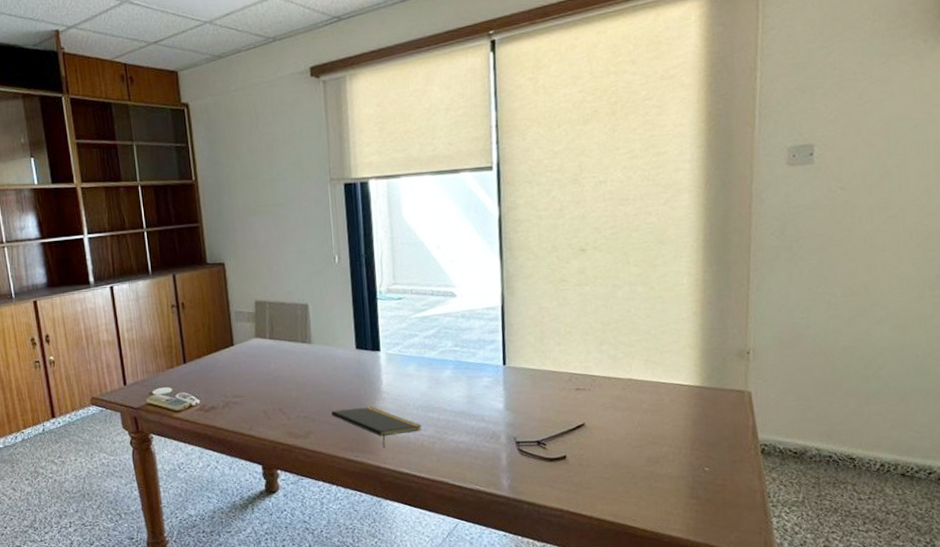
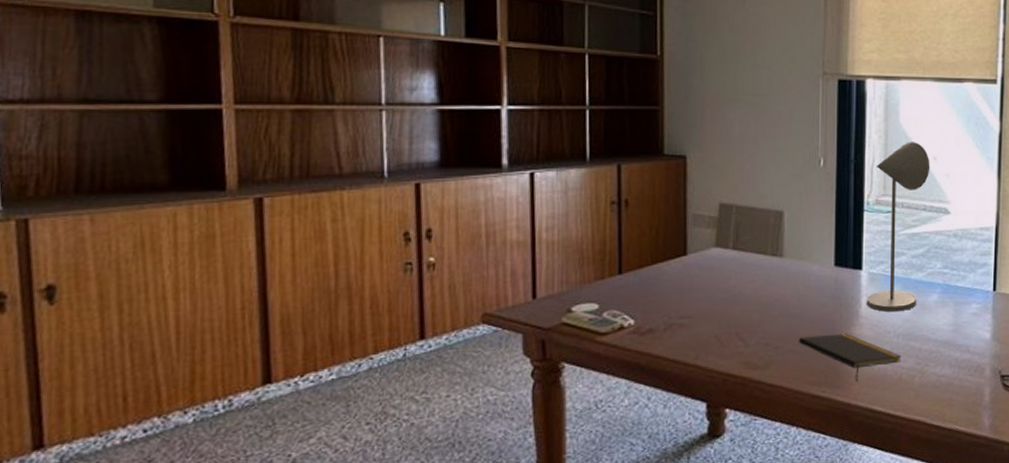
desk lamp: none [384,233,435,388] -> present [867,142,930,313]

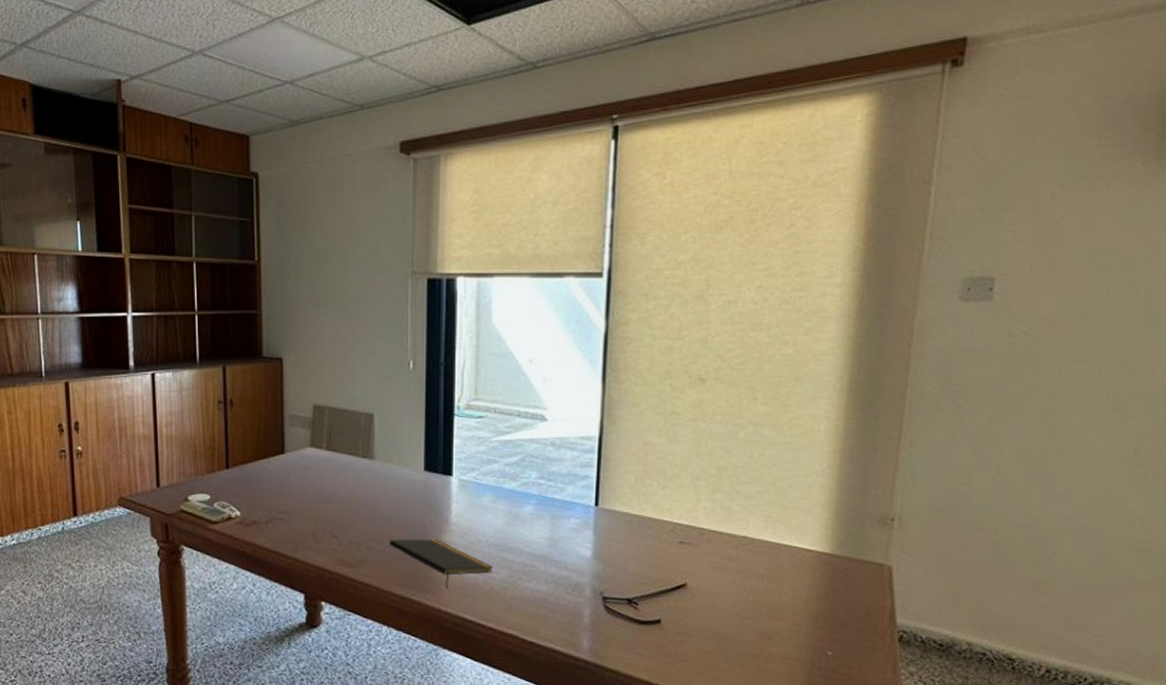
desk lamp: present [867,142,930,313] -> none [457,343,526,522]

